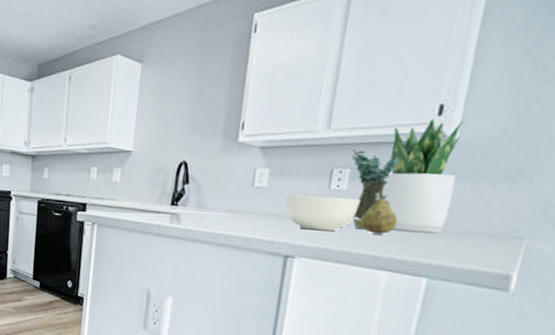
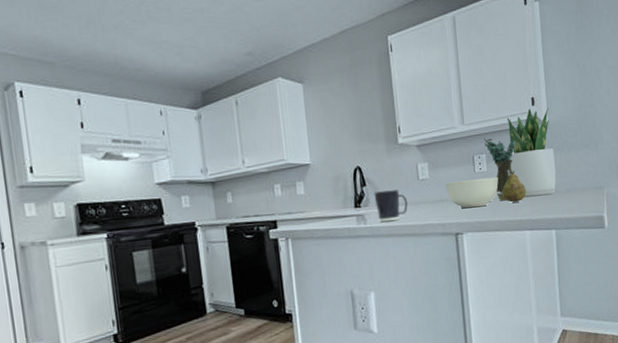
mug: none [195,192,234,227] -> present [374,190,408,222]

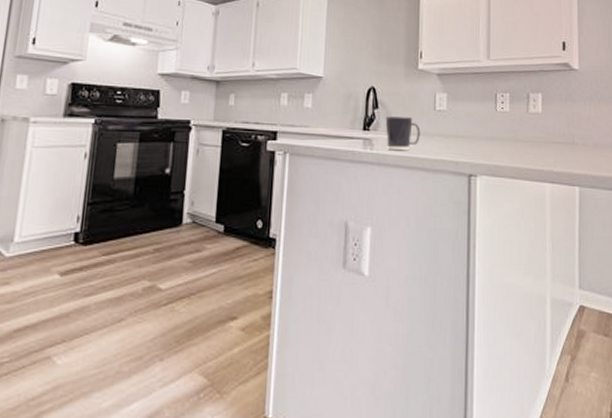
bowl: present [445,177,499,209] -> none [463,117,520,150]
vase: present [484,138,517,201] -> none [510,77,543,147]
fruit: present [501,170,526,203] -> none [523,114,550,150]
planter: present [506,107,556,196] -> none [533,52,583,146]

